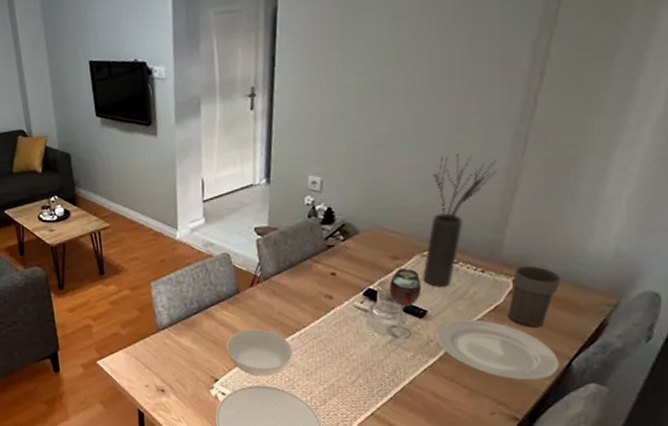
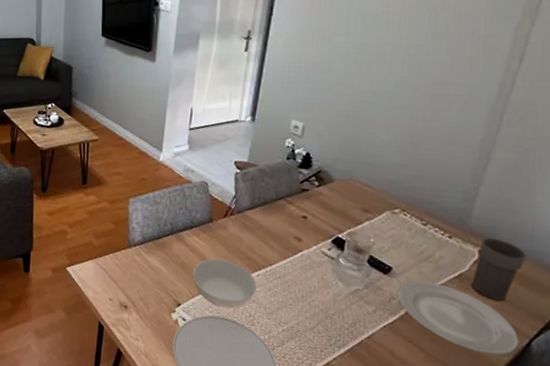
wineglass: present [385,268,422,339] -> none [349,222,389,293]
vase: present [422,154,497,288] -> none [391,120,472,248]

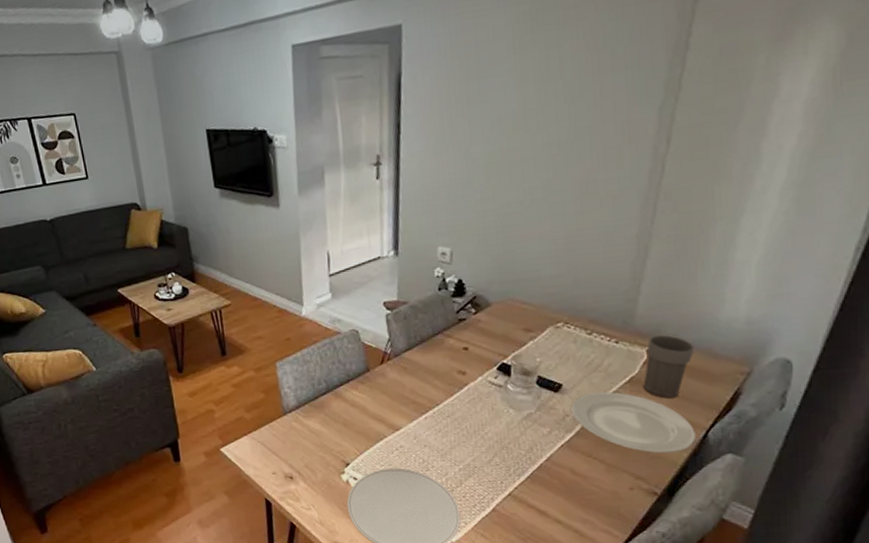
bowl: present [192,258,257,309] -> none [356,408,427,459]

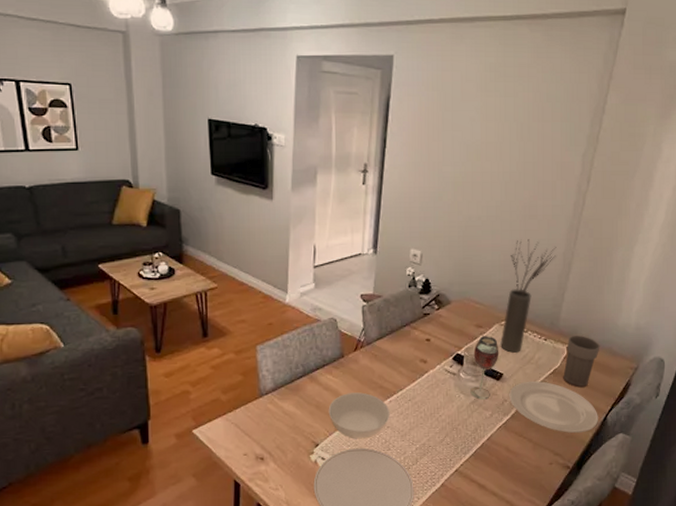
bowl: none [356,408,427,459] -> present [328,392,390,439]
wineglass: none [520,340,556,415] -> present [469,336,499,400]
vase: none [556,222,627,361] -> present [500,239,557,354]

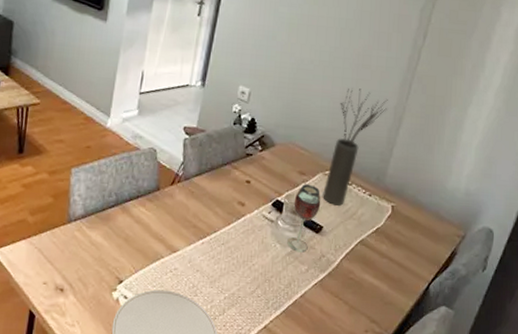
bowl: present [328,392,390,439] -> none [136,229,201,281]
plate: present [509,381,598,434] -> none [327,238,421,301]
cup: present [563,336,600,388] -> none [386,194,427,251]

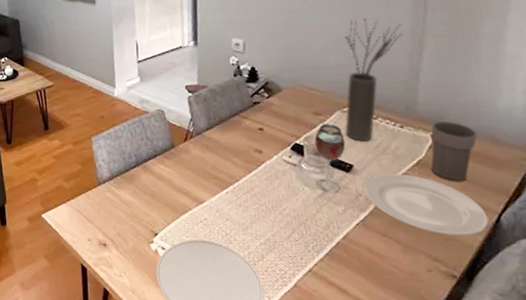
plate: none [327,238,421,301] -> present [363,174,489,237]
cup: none [386,194,427,251] -> present [430,121,478,182]

